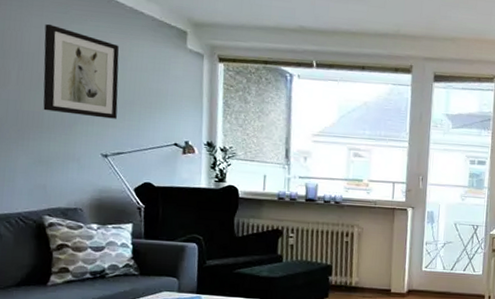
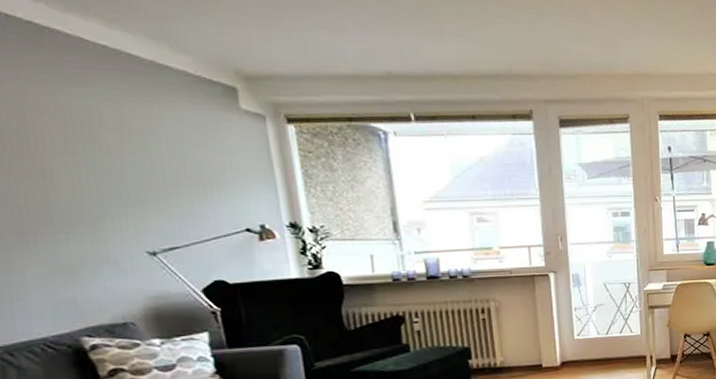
wall art: present [43,23,119,119] -> none [27,89,159,207]

